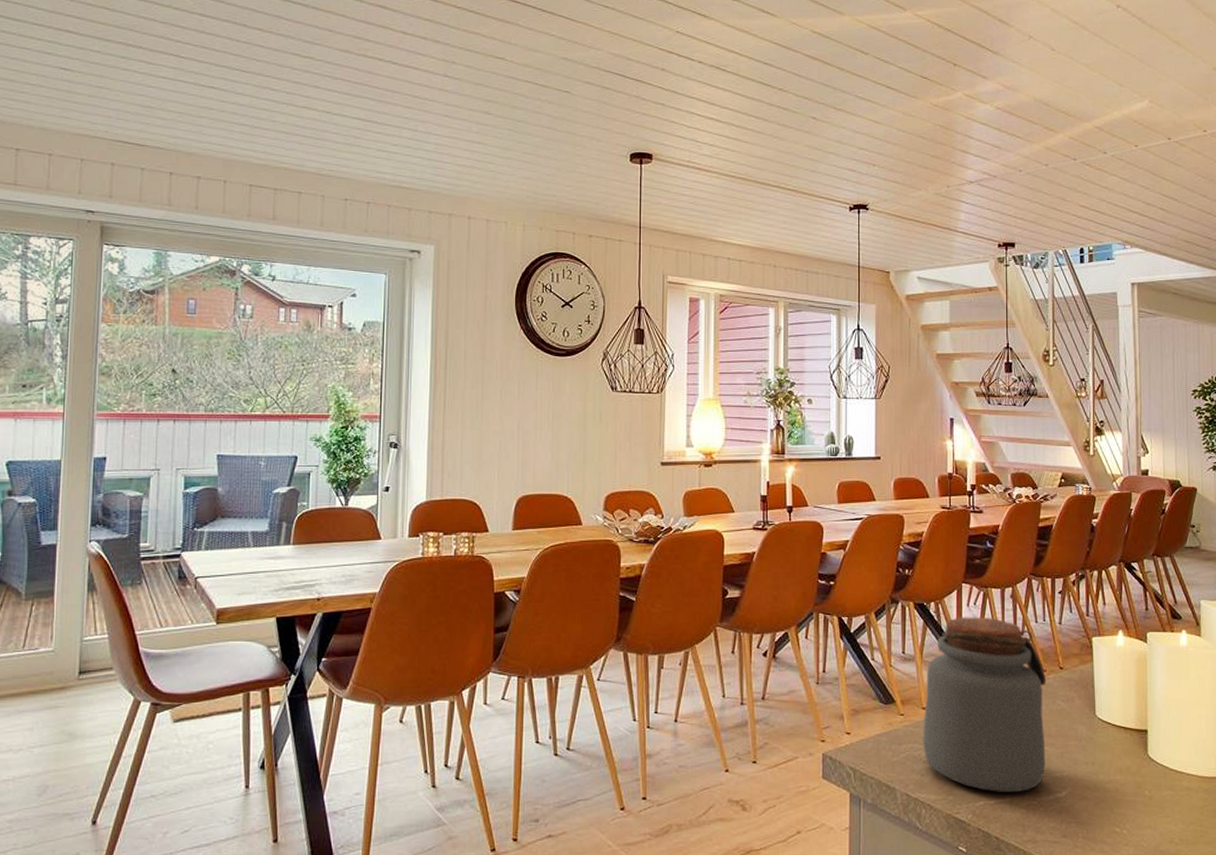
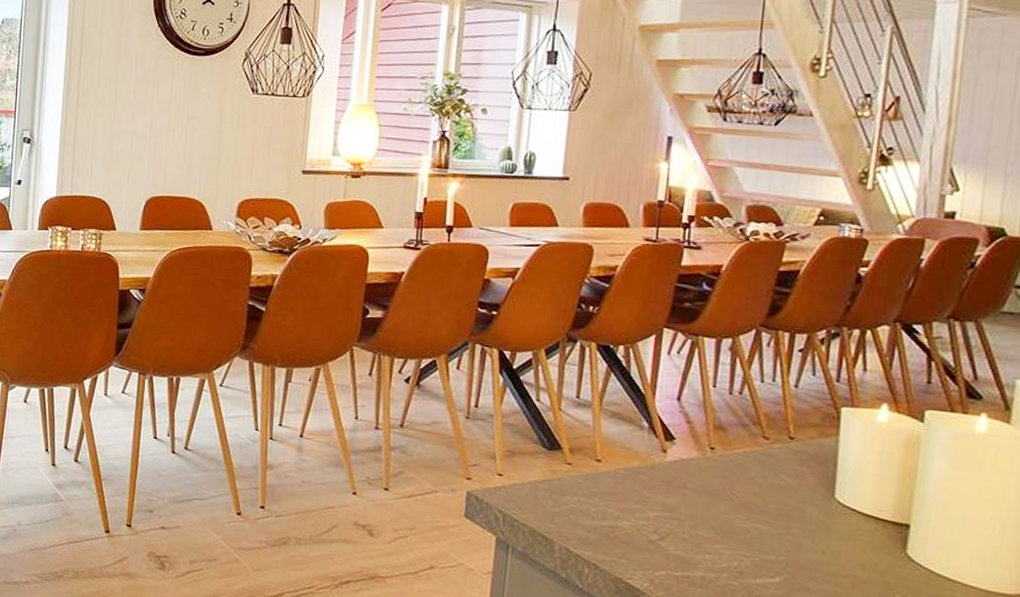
jar: present [923,617,1047,792] -> none [593,365,769,569]

